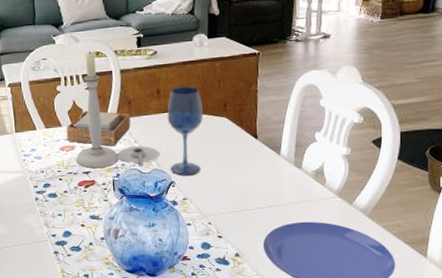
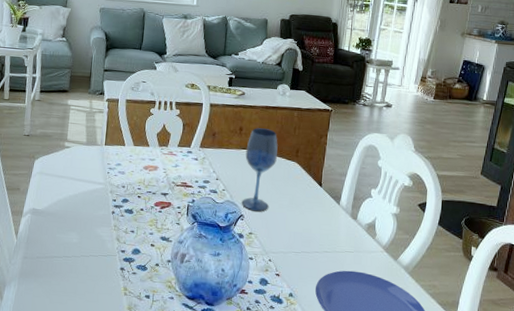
napkin holder: present [66,110,131,146] -> none [151,135,213,173]
candlestick: present [76,51,160,168] -> none [157,82,234,197]

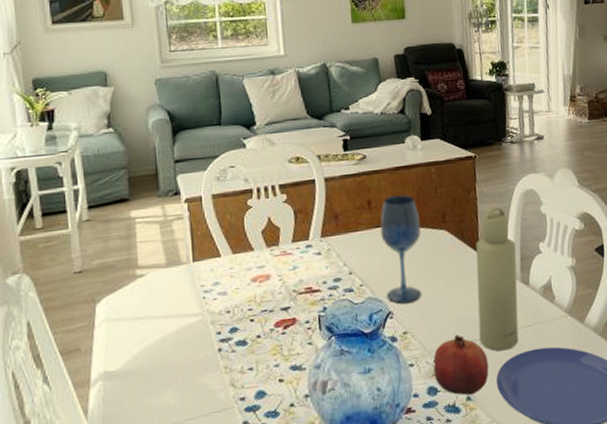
fruit: none [267,244,312,293] -> present [433,335,489,396]
bottle: none [307,153,352,266] -> present [475,206,519,351]

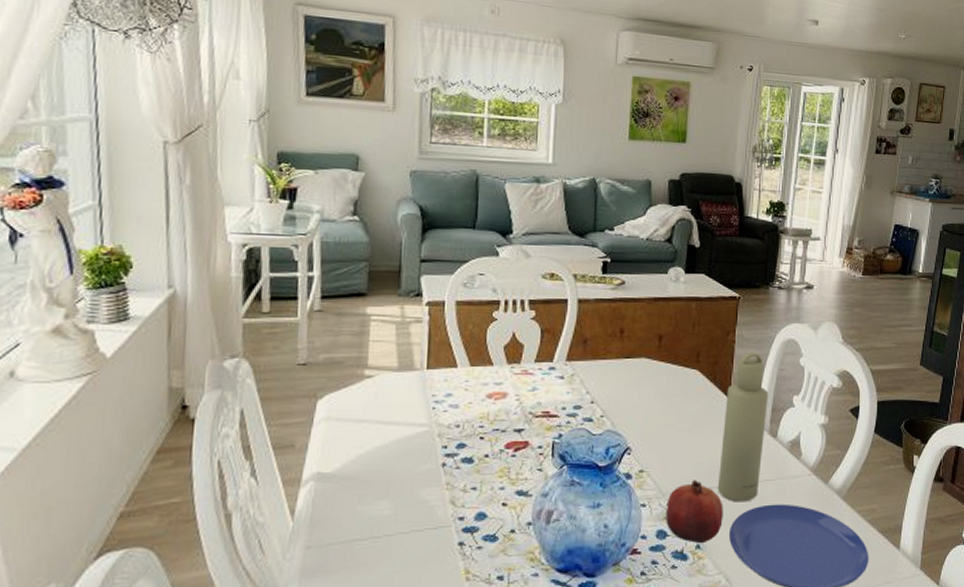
wineglass: present [380,195,421,304] -> none [627,328,672,441]

